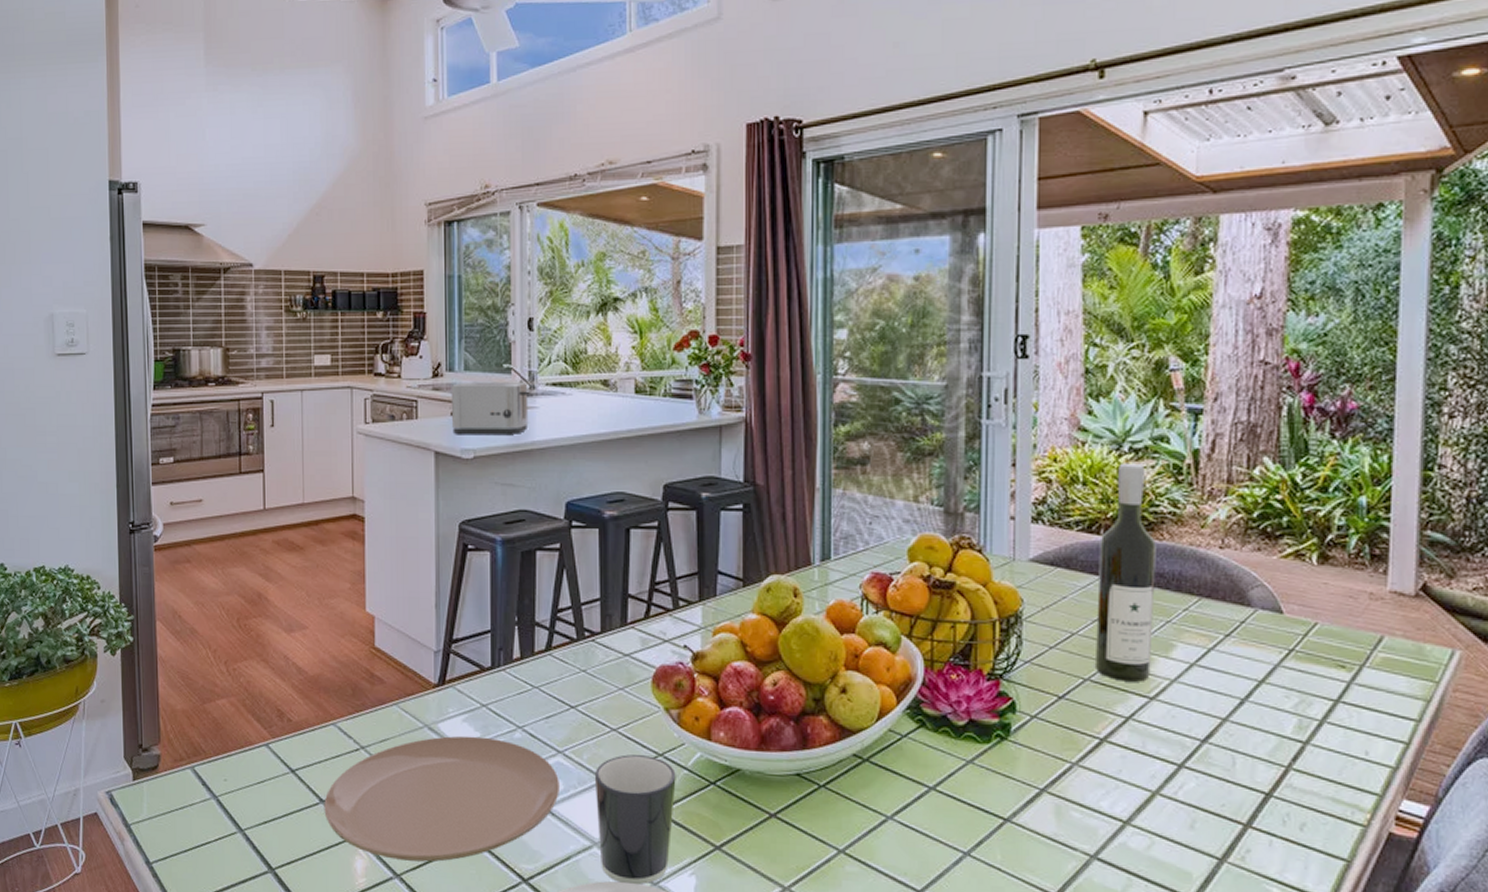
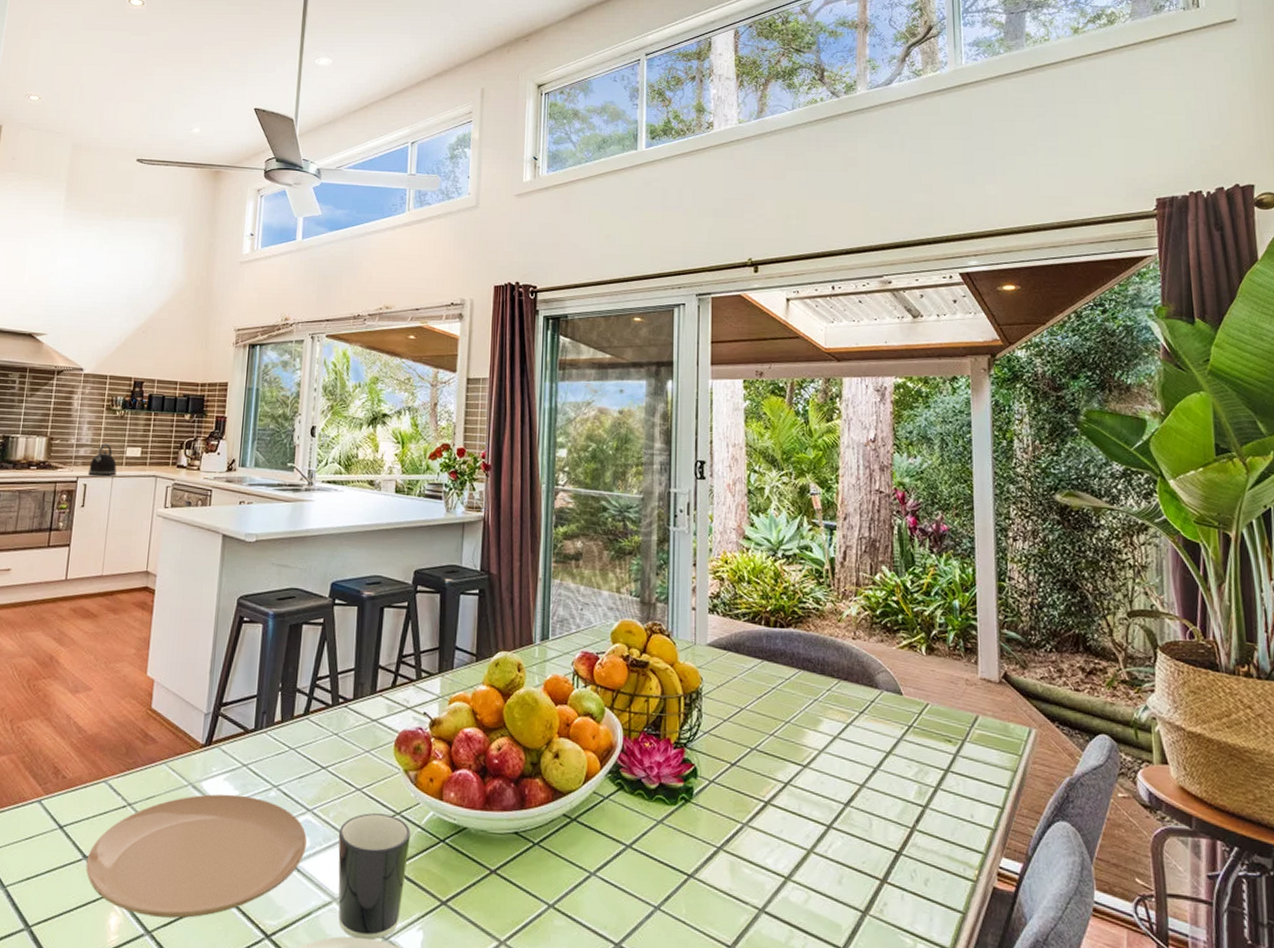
kettle: none [274,352,306,391] -> present [88,443,117,476]
toaster: present [450,381,531,436] -> none [239,476,309,524]
bottle: present [1094,463,1156,682] -> none [759,566,805,752]

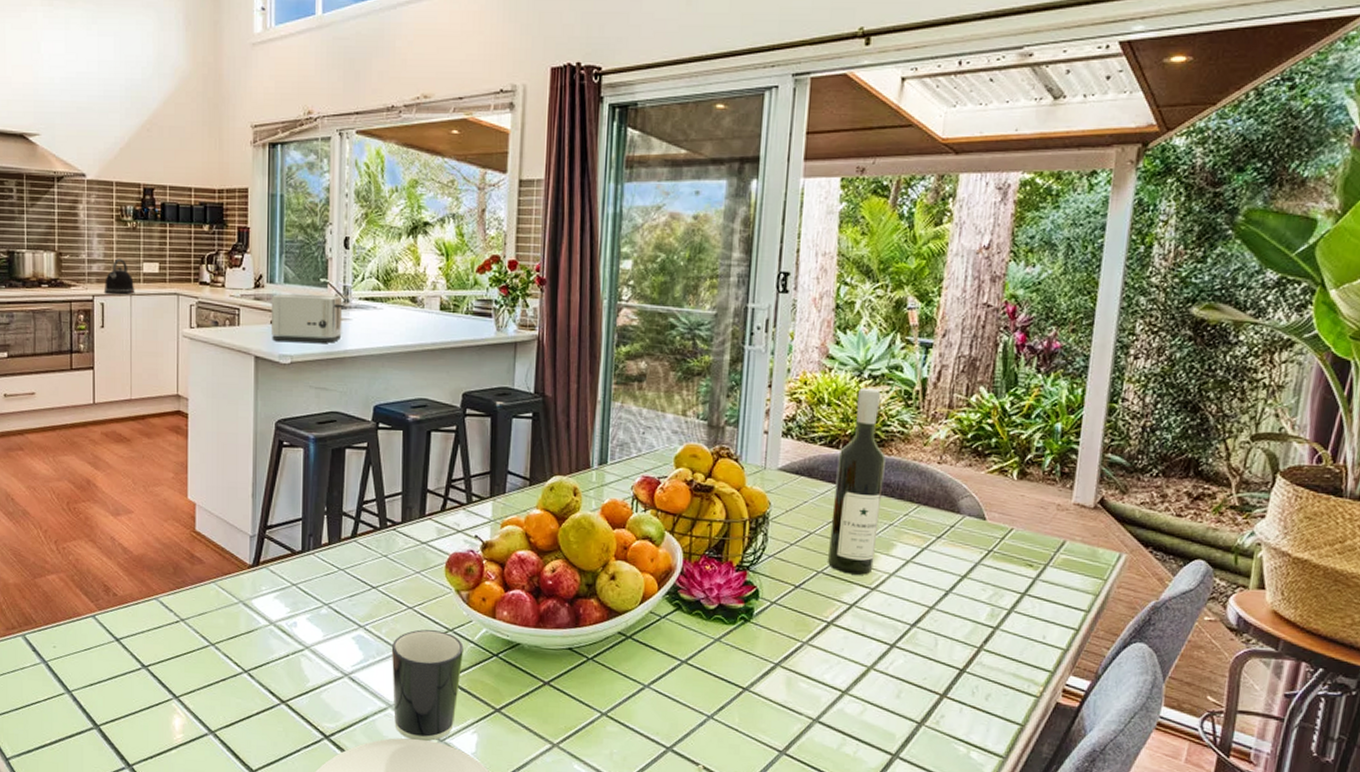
plate: present [86,794,307,919] -> none [146,611,360,721]
toaster: none [239,476,309,524] -> present [270,293,346,344]
bottle: none [759,566,805,752] -> present [827,387,886,575]

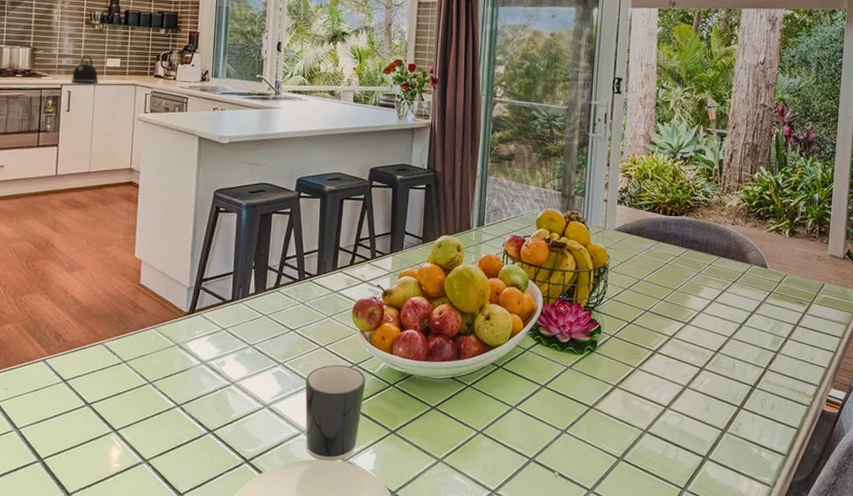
toaster: present [270,293,346,344] -> none [213,86,277,128]
bottle: present [827,387,886,575] -> none [652,166,694,313]

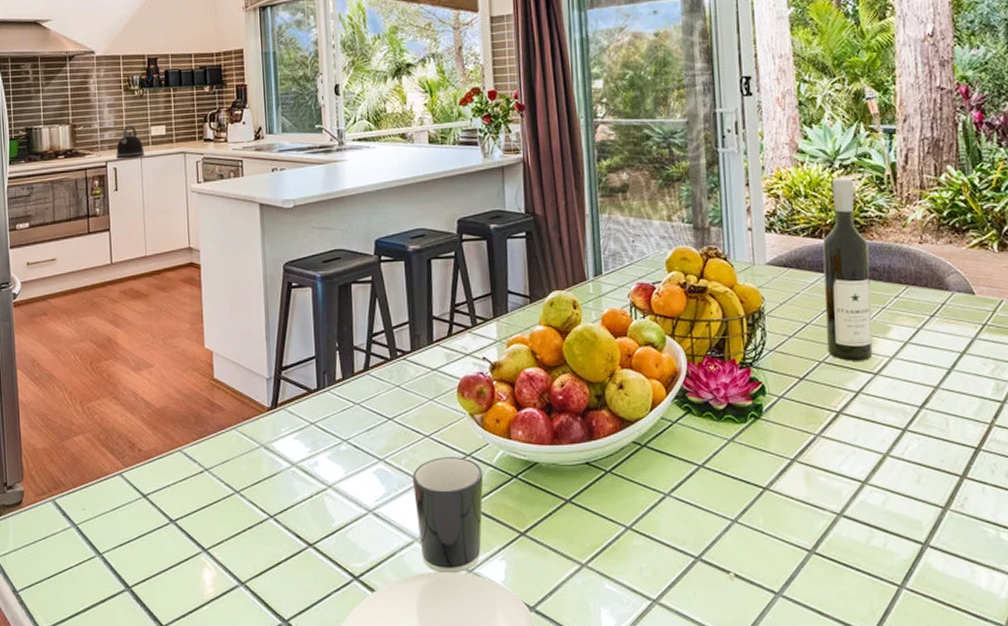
bottle: none [652,166,694,313] -> present [822,177,873,361]

